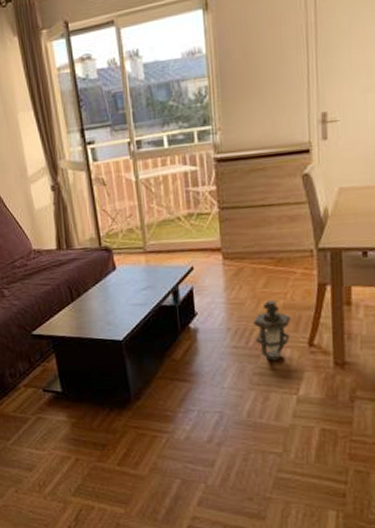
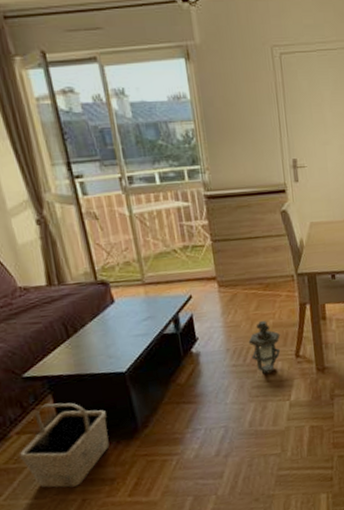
basket: none [25,362,103,445] -> present [19,402,110,488]

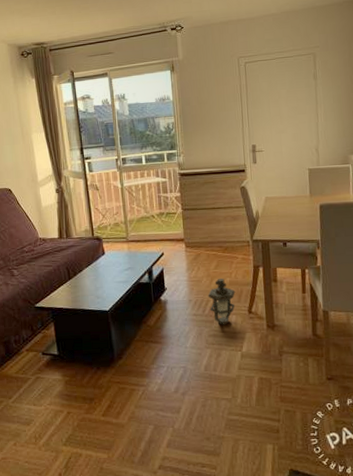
basket: present [19,402,110,488] -> none [26,329,91,400]

